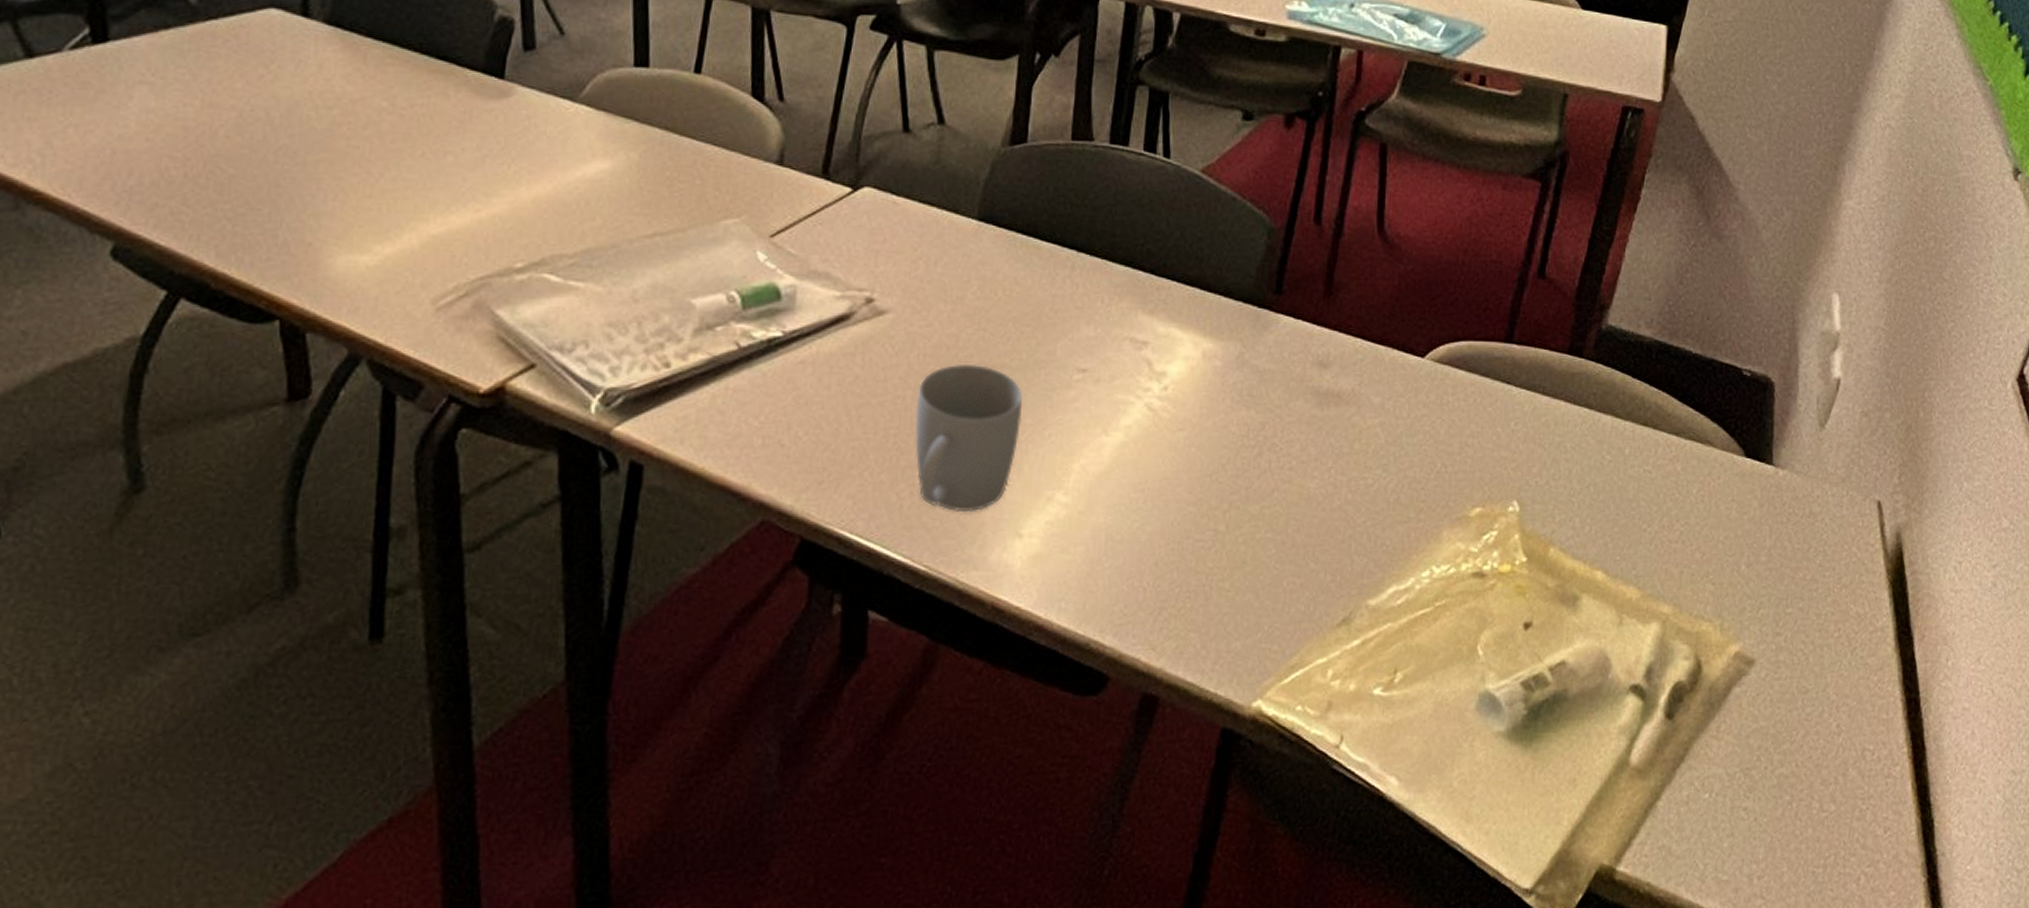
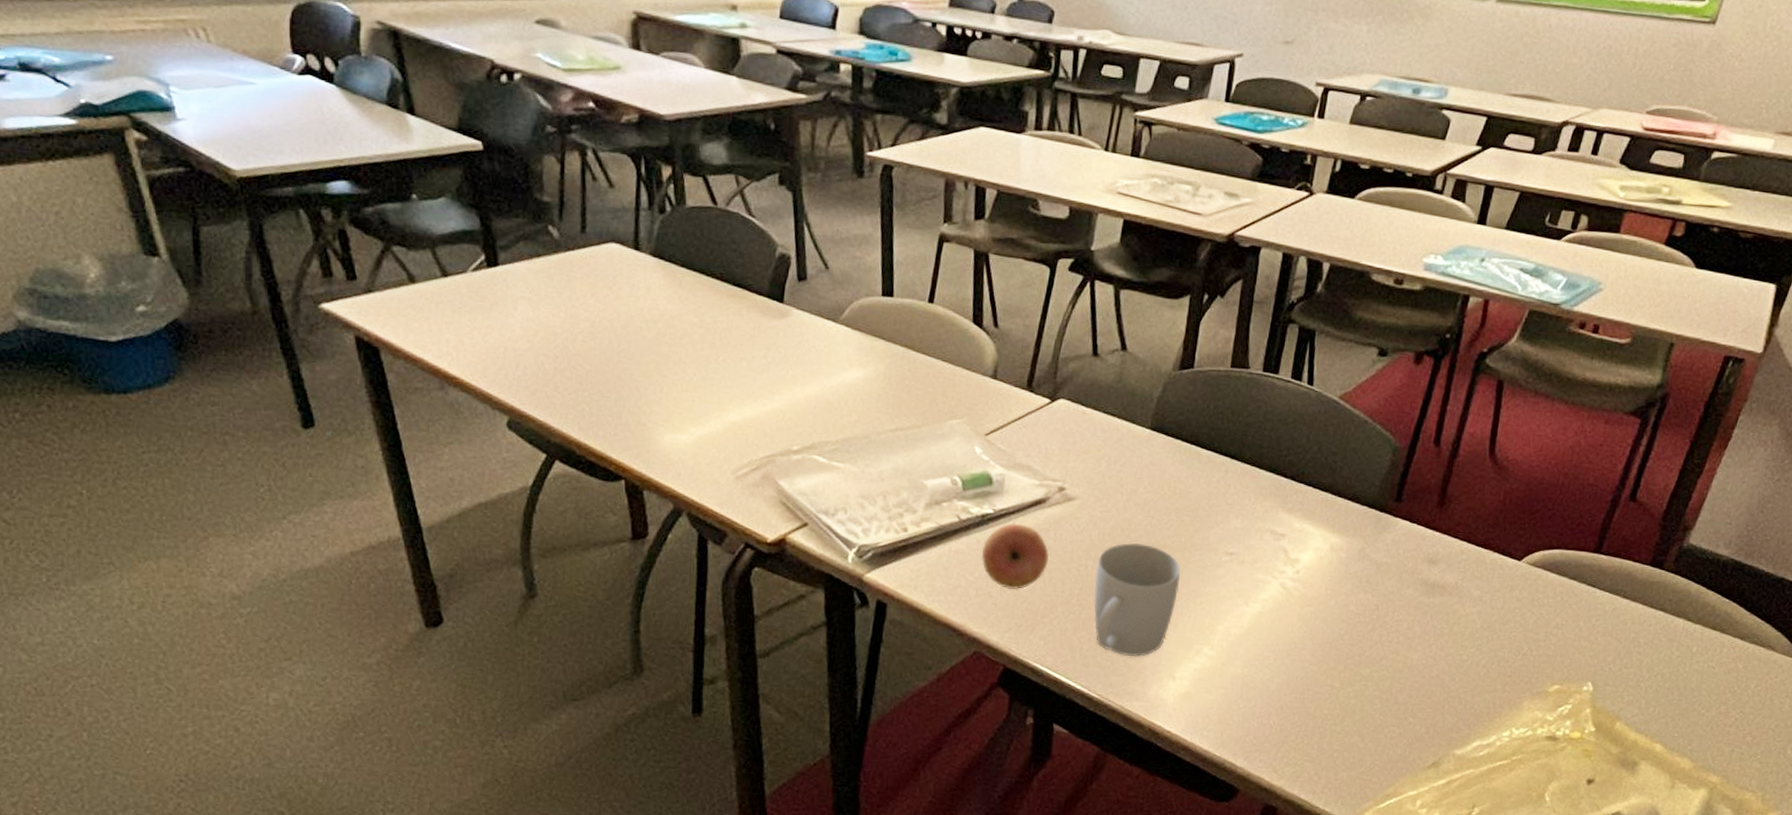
fruit: none [769,347,857,436] -> present [982,523,1050,590]

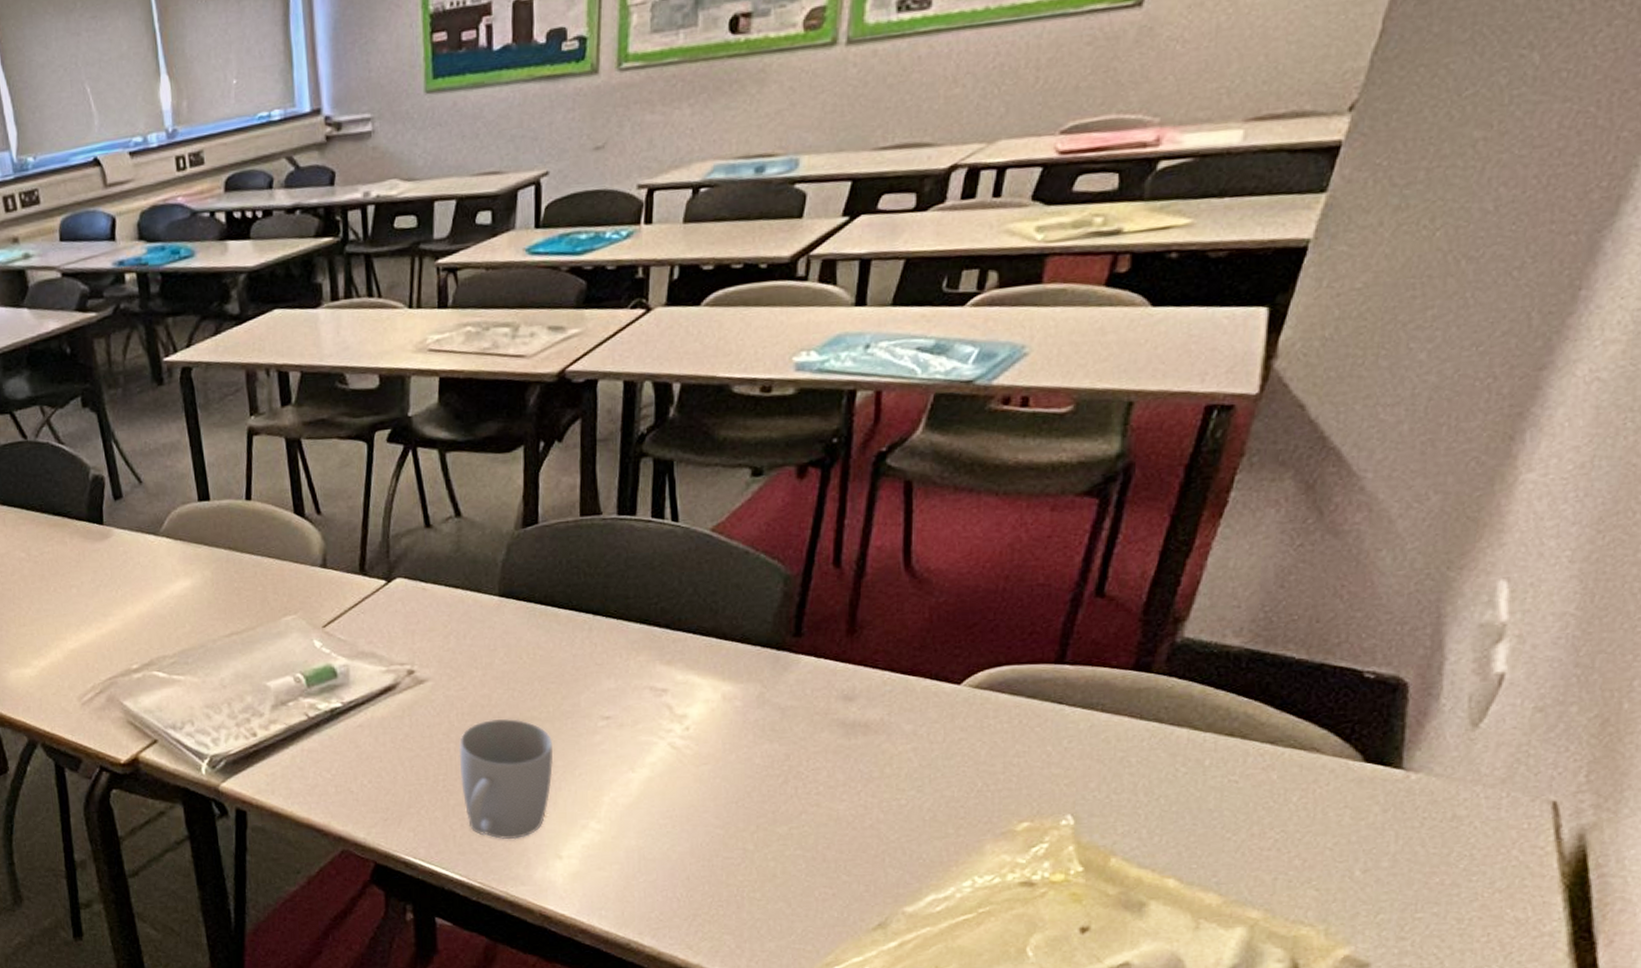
fruit: present [982,523,1050,590] -> none [336,714,407,783]

